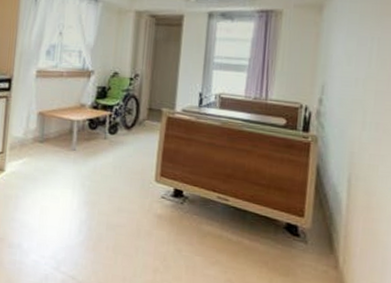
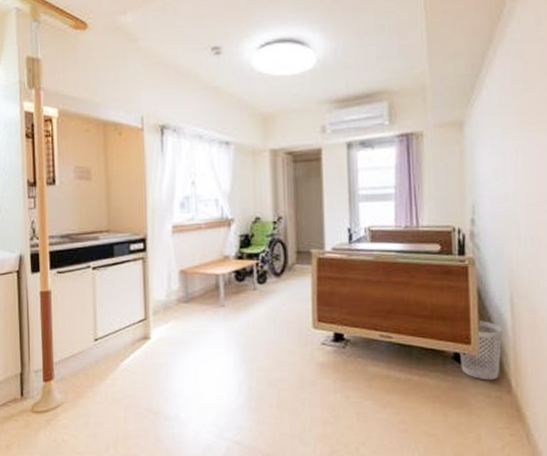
wastebasket: none [291,196,337,255] -> present [459,320,503,380]

